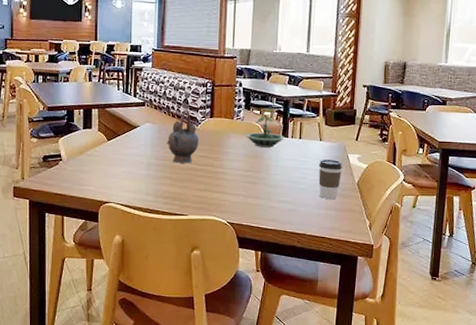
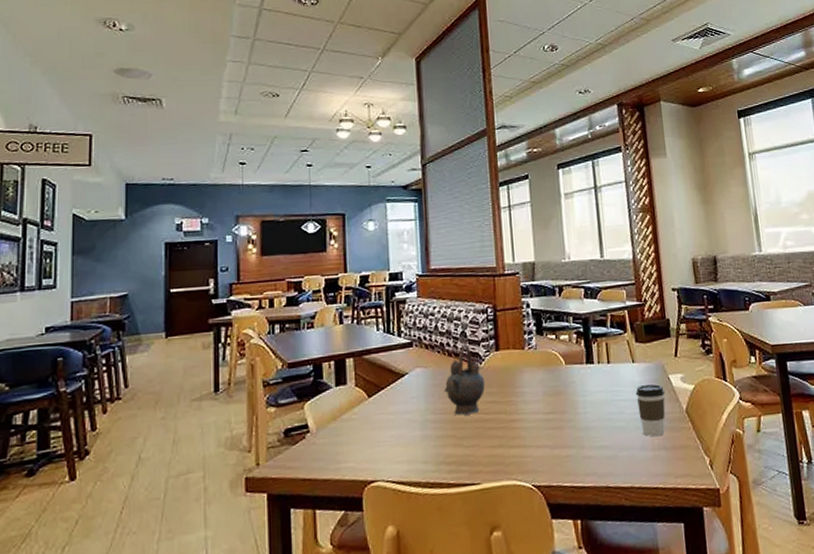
terrarium: present [246,108,284,148] -> none [542,330,589,381]

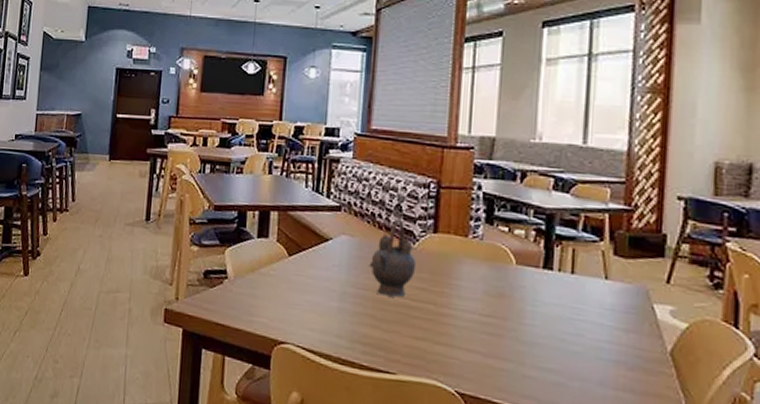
coffee cup: present [635,384,666,437] -> none [603,308,645,375]

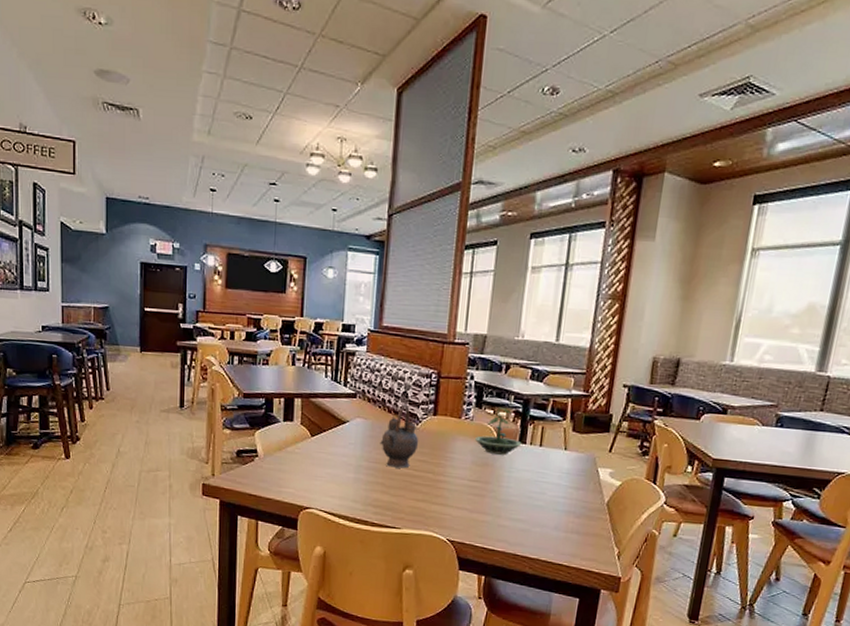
terrarium: none [487,223,546,284] -> present [475,407,521,455]

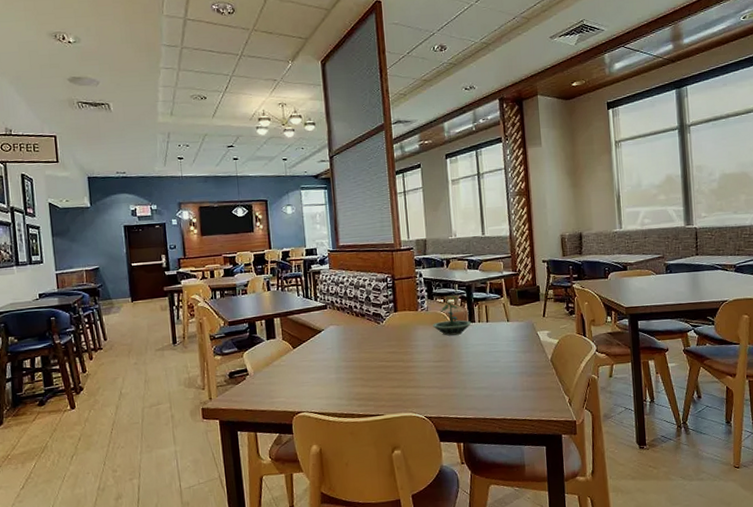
teapot: present [380,404,419,469] -> none [353,307,387,363]

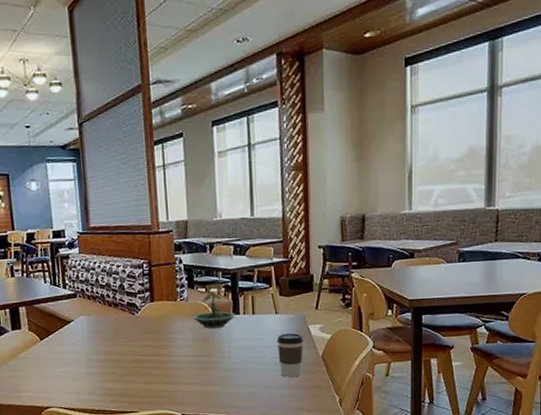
coffee cup: none [509,338,534,380] -> present [276,332,304,378]

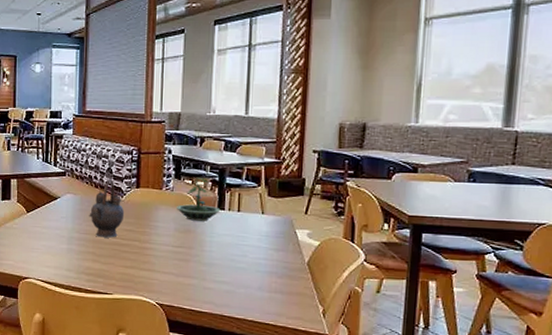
teapot: none [105,296,142,357] -> present [89,179,125,238]
coffee cup: present [276,332,304,378] -> none [260,234,290,281]

